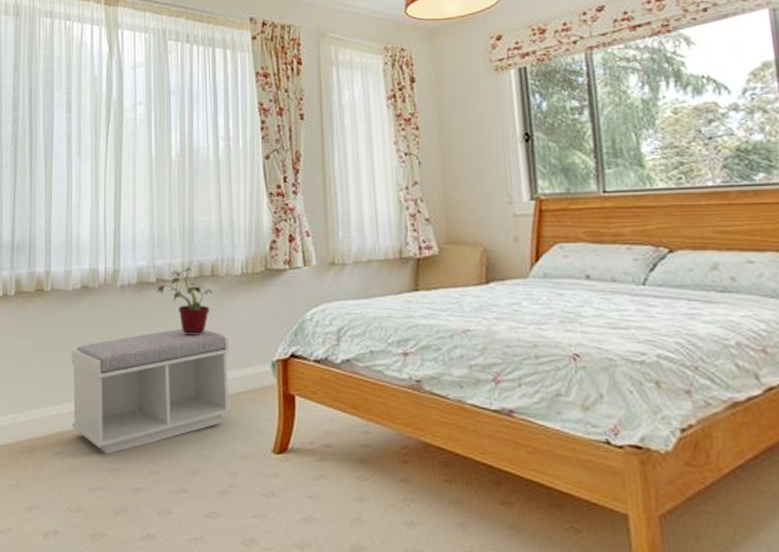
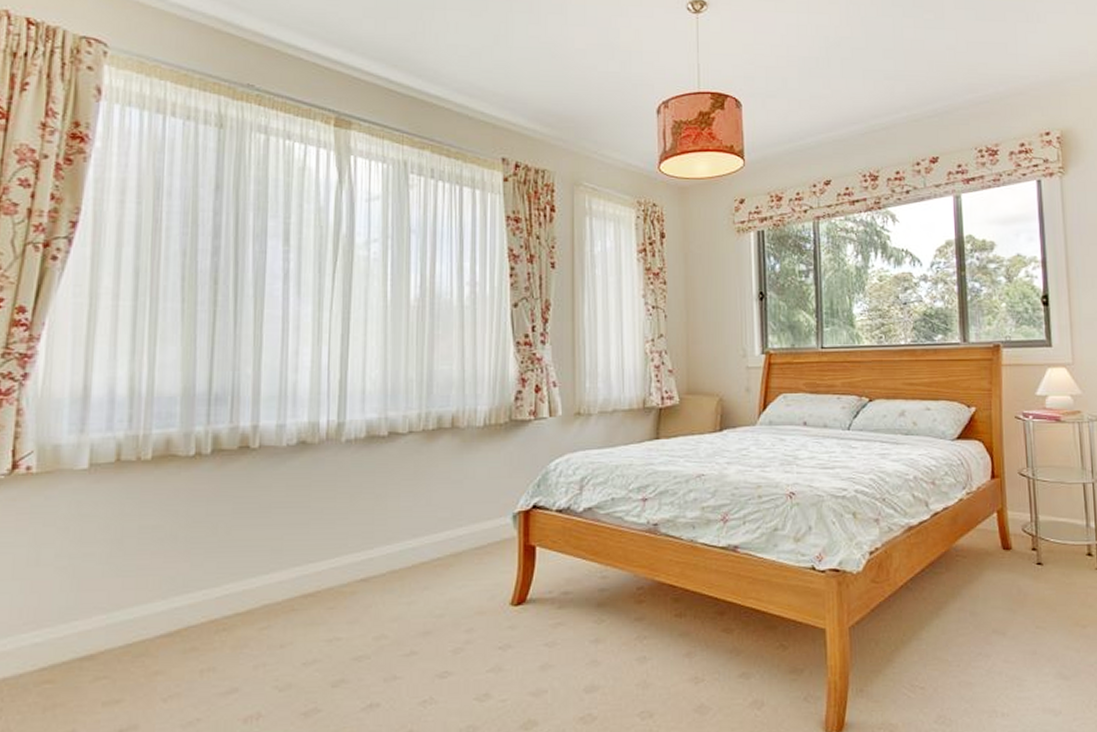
bench: present [71,328,231,454] -> none [282,484,468,623]
potted plant: present [157,267,212,336] -> none [389,419,451,491]

